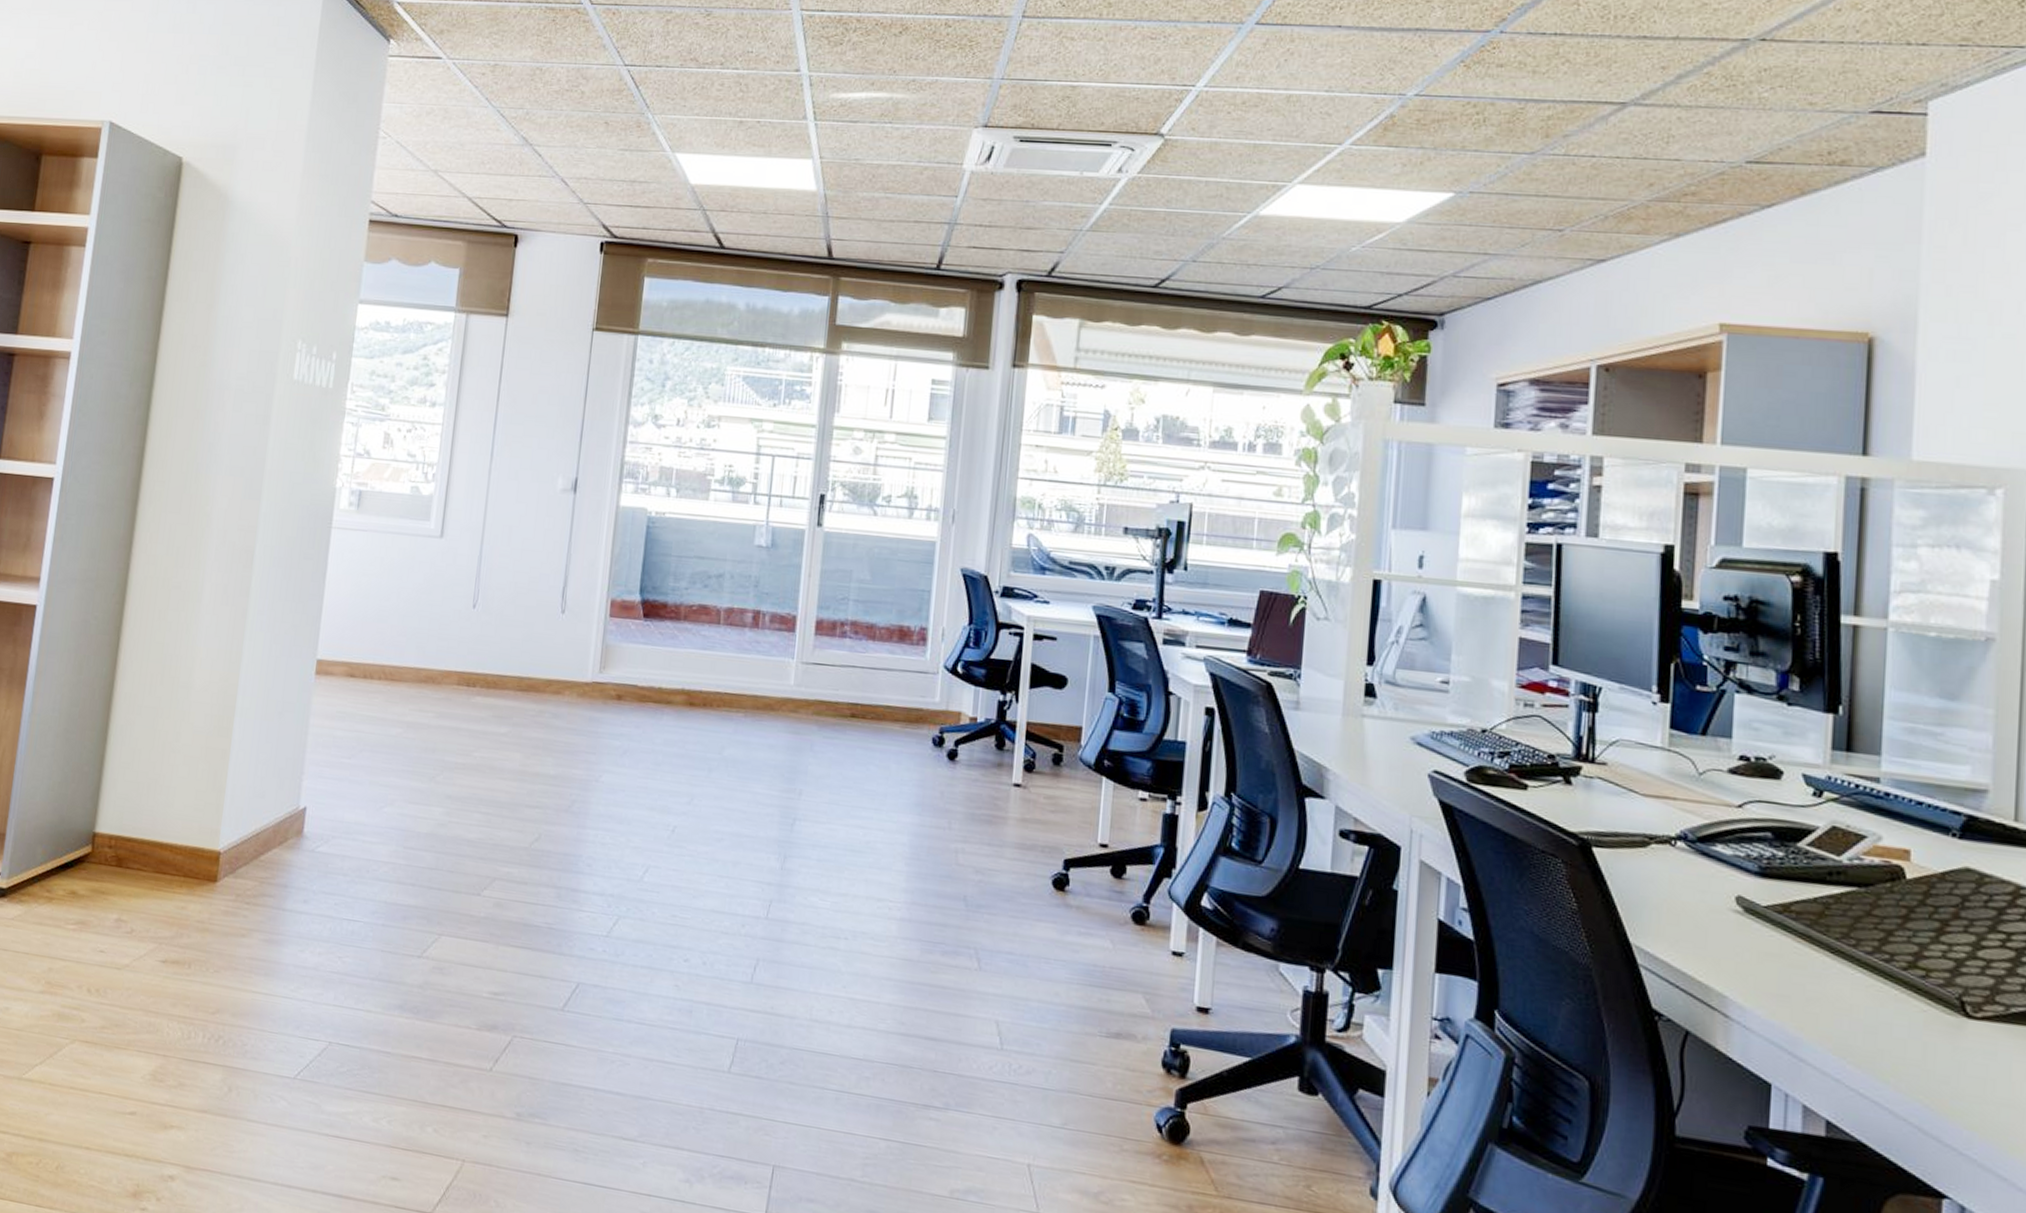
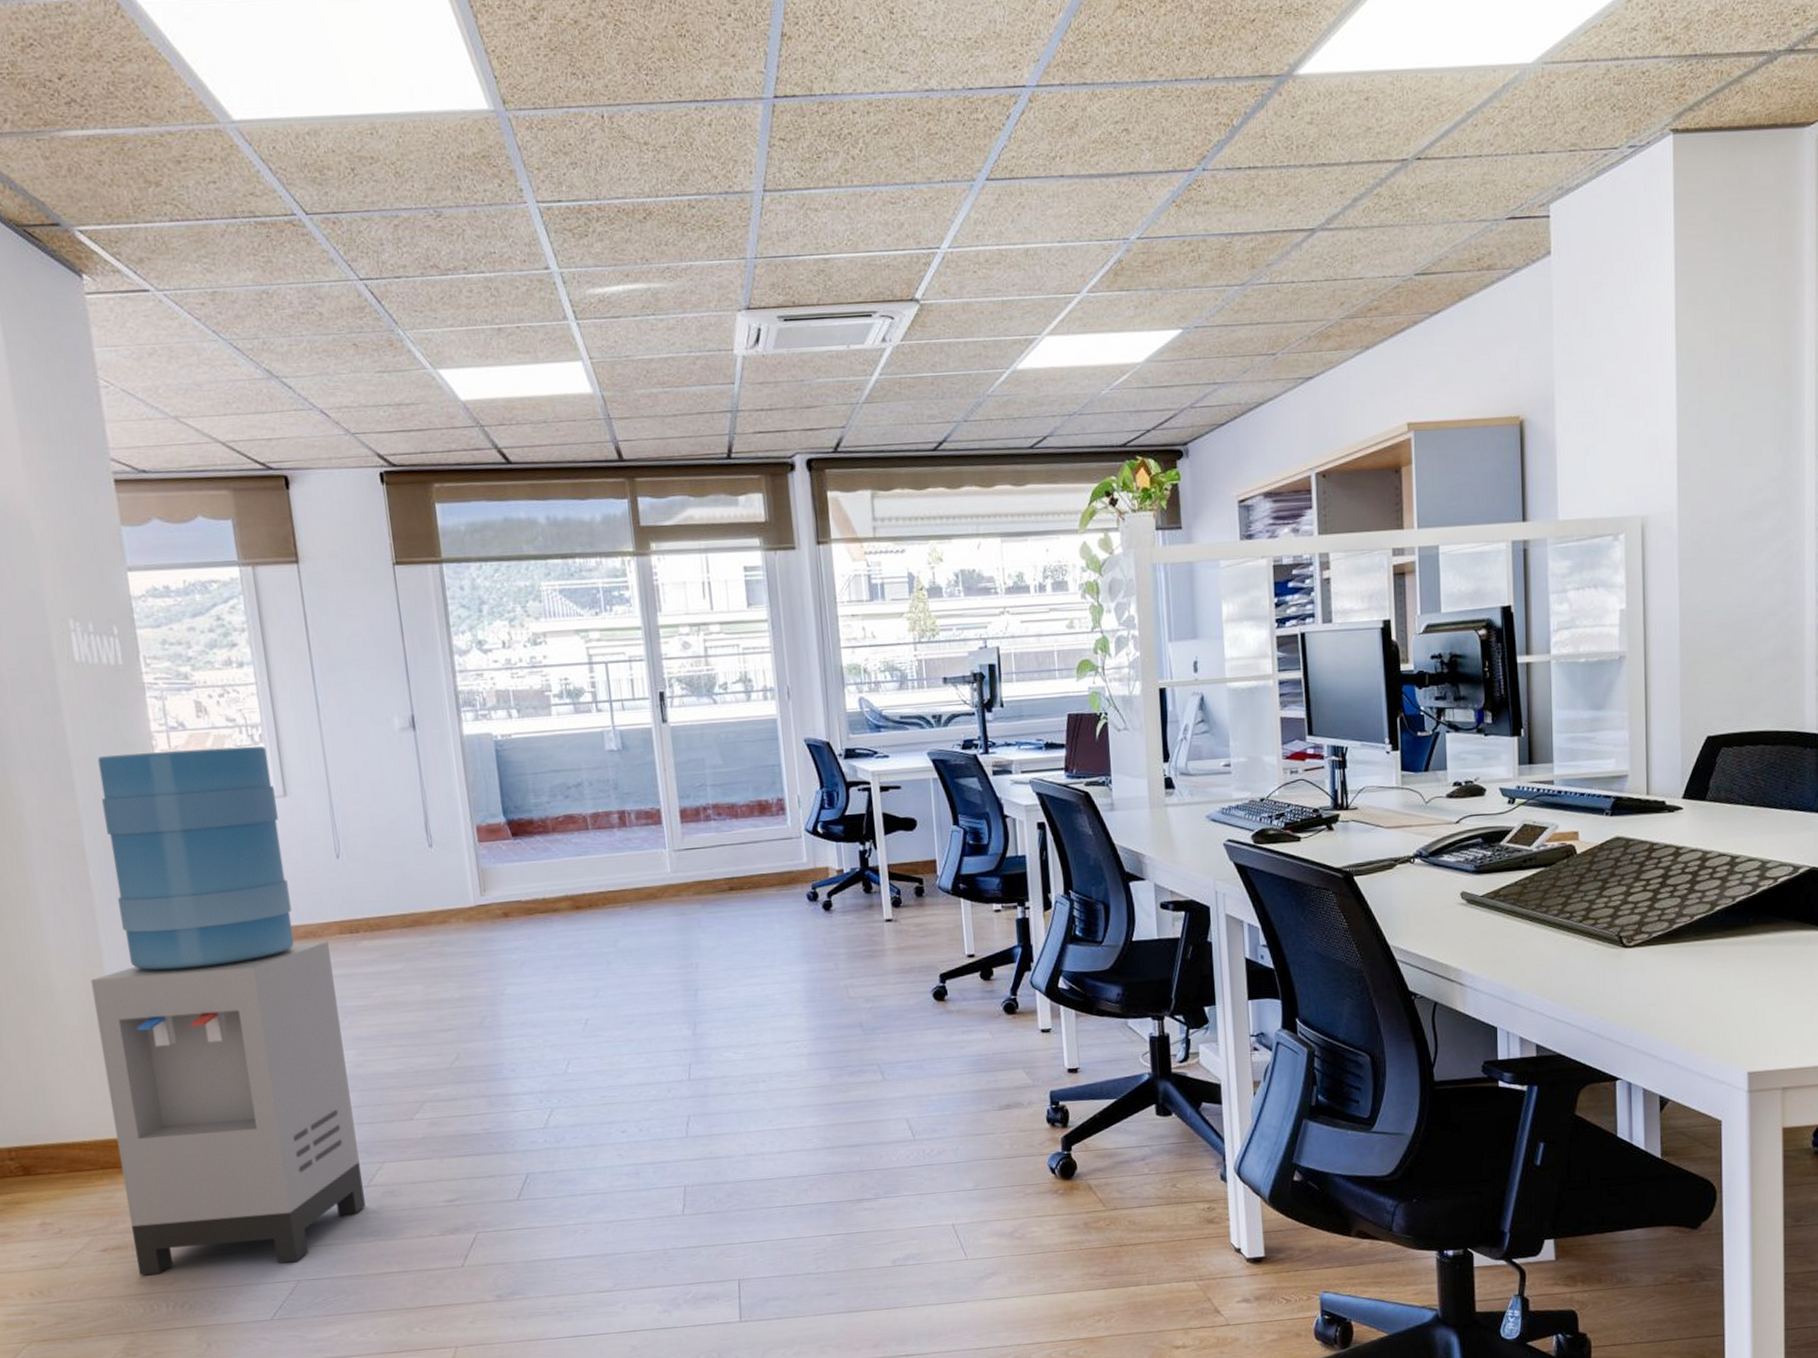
water cooler: none [187,471,445,1022] -> present [90,746,366,1276]

